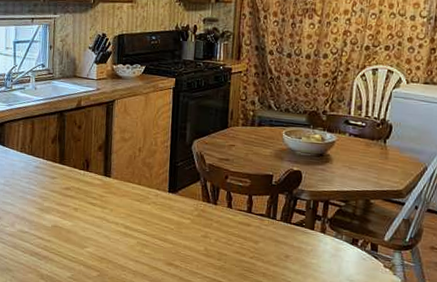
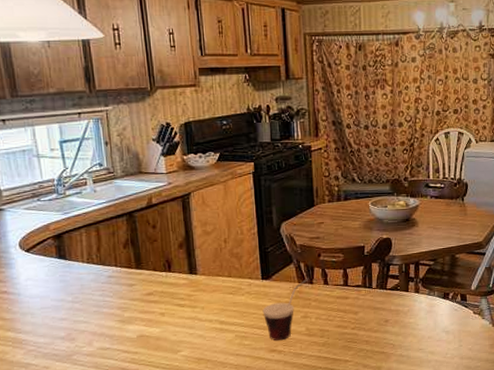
cup: none [165,198,214,256] -> present [262,278,309,341]

